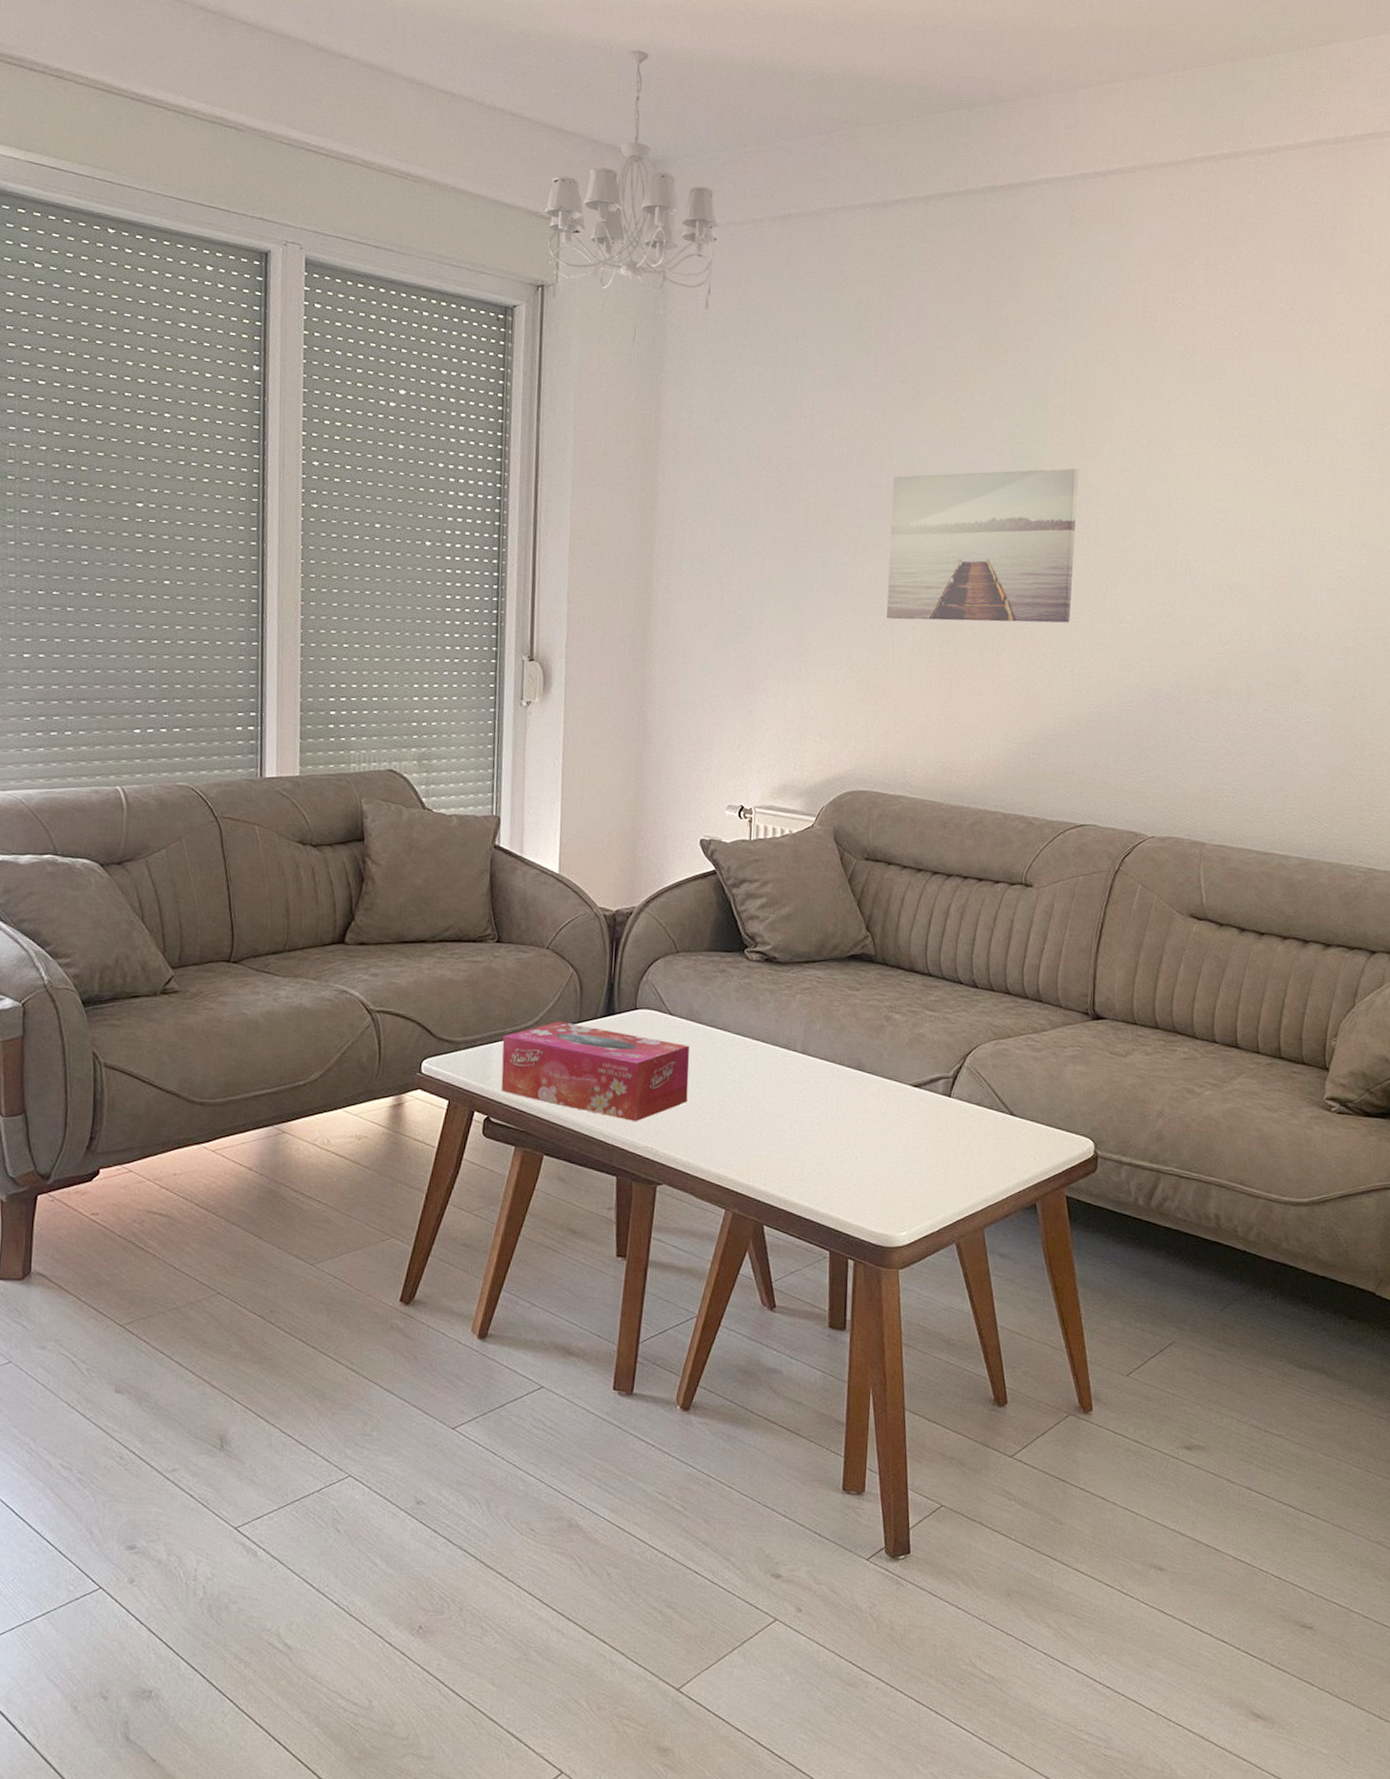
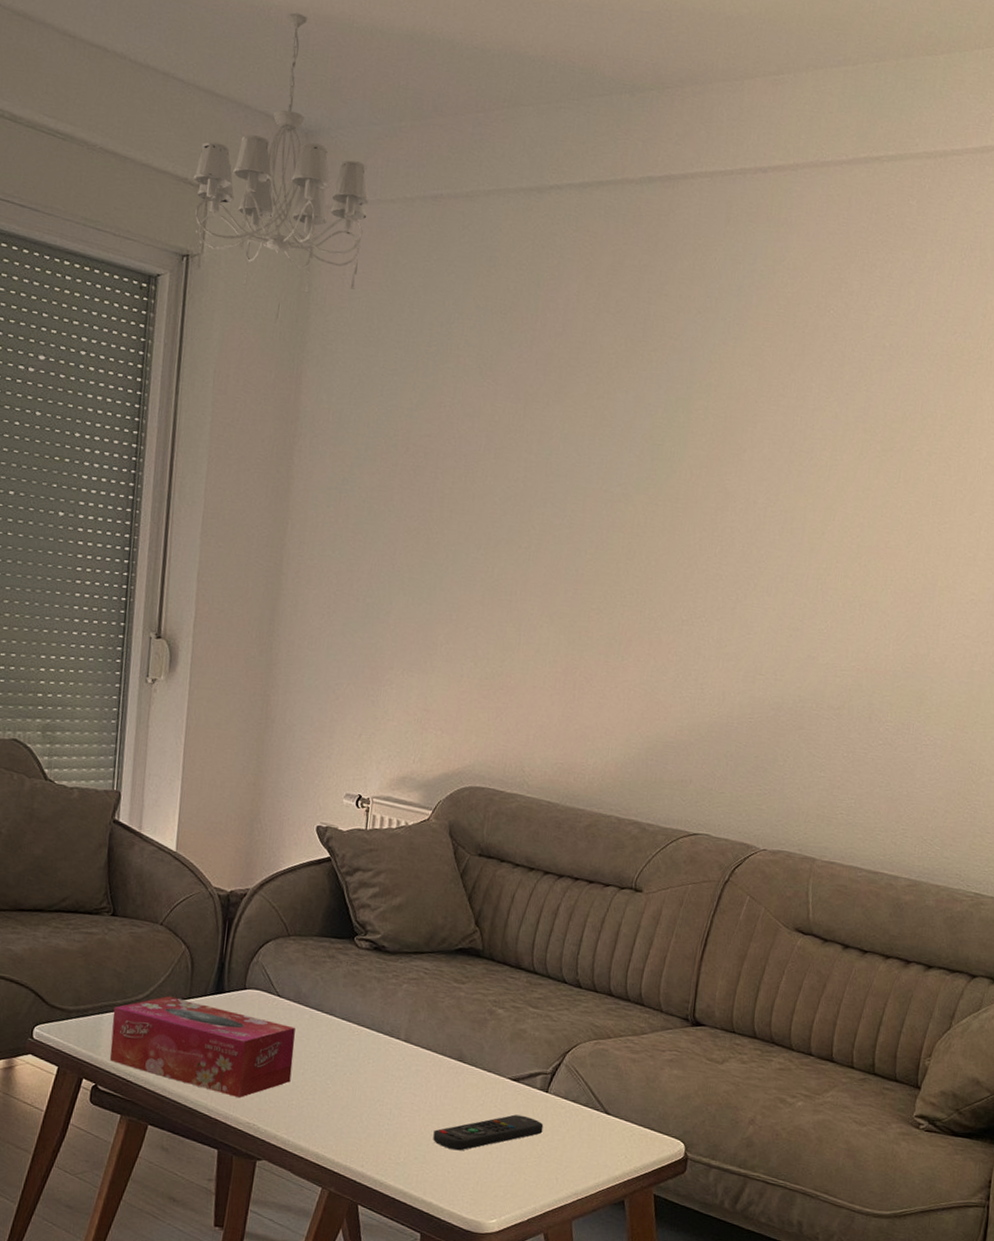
remote control: none [836,1122,948,1163] -> present [433,1114,544,1151]
wall art: present [887,468,1079,623] -> none [515,472,718,631]

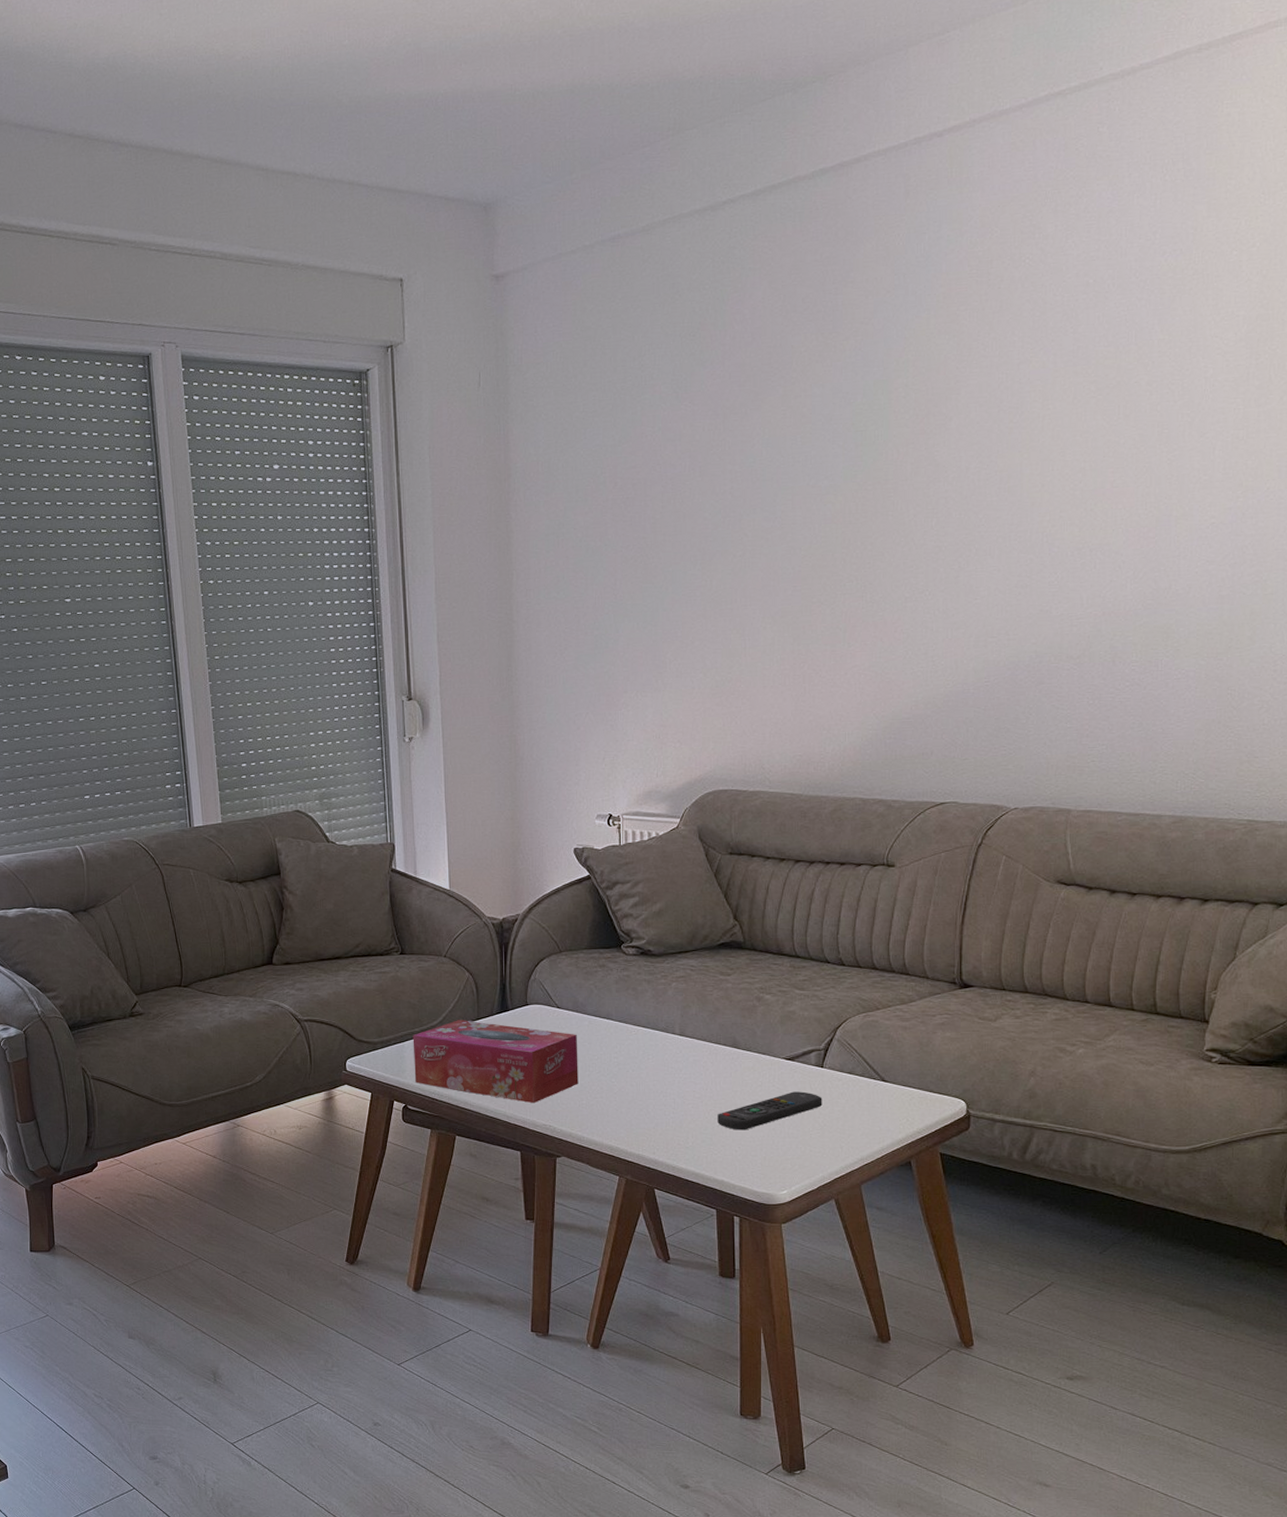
chandelier: present [193,12,369,294] -> none [388,95,551,362]

